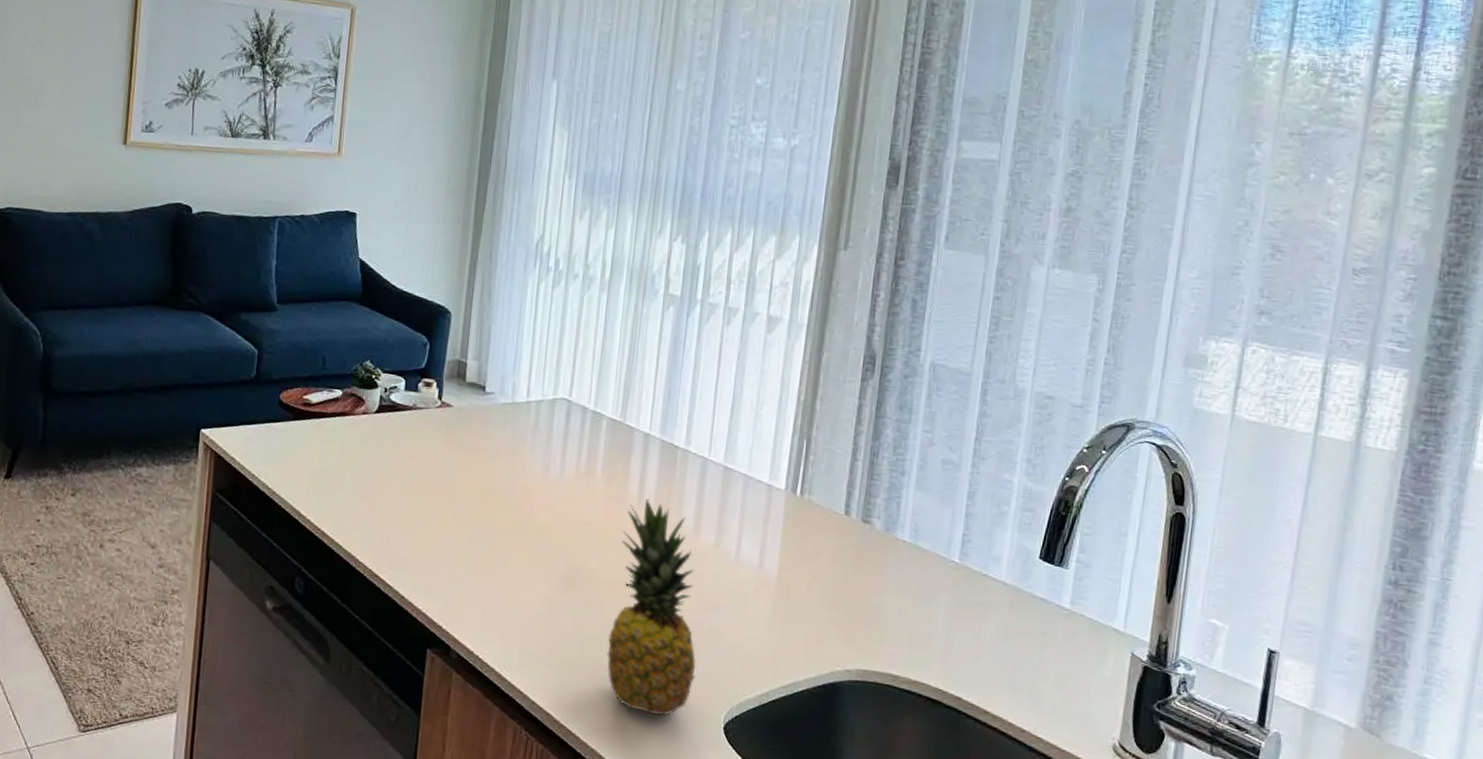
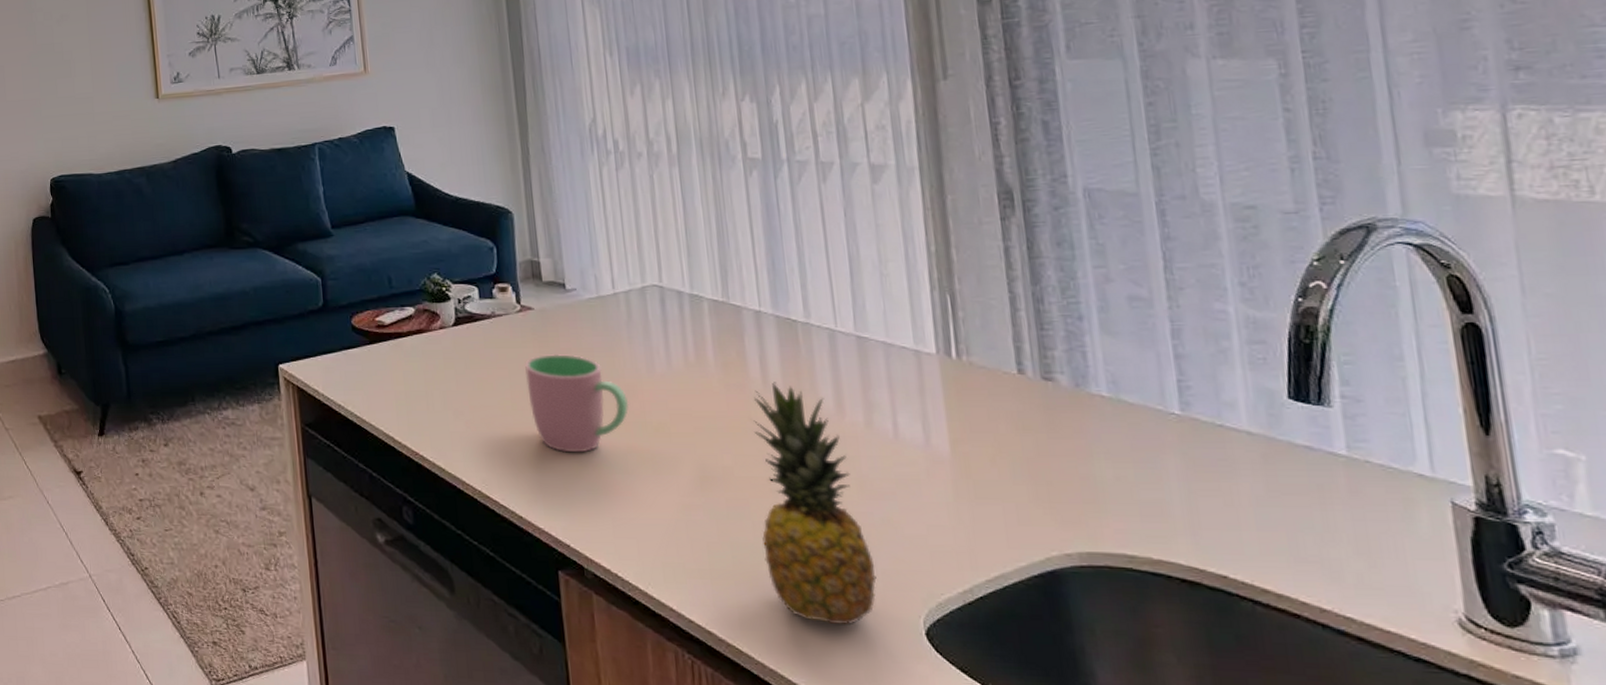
cup: none [431,450,520,544] -> present [525,353,629,453]

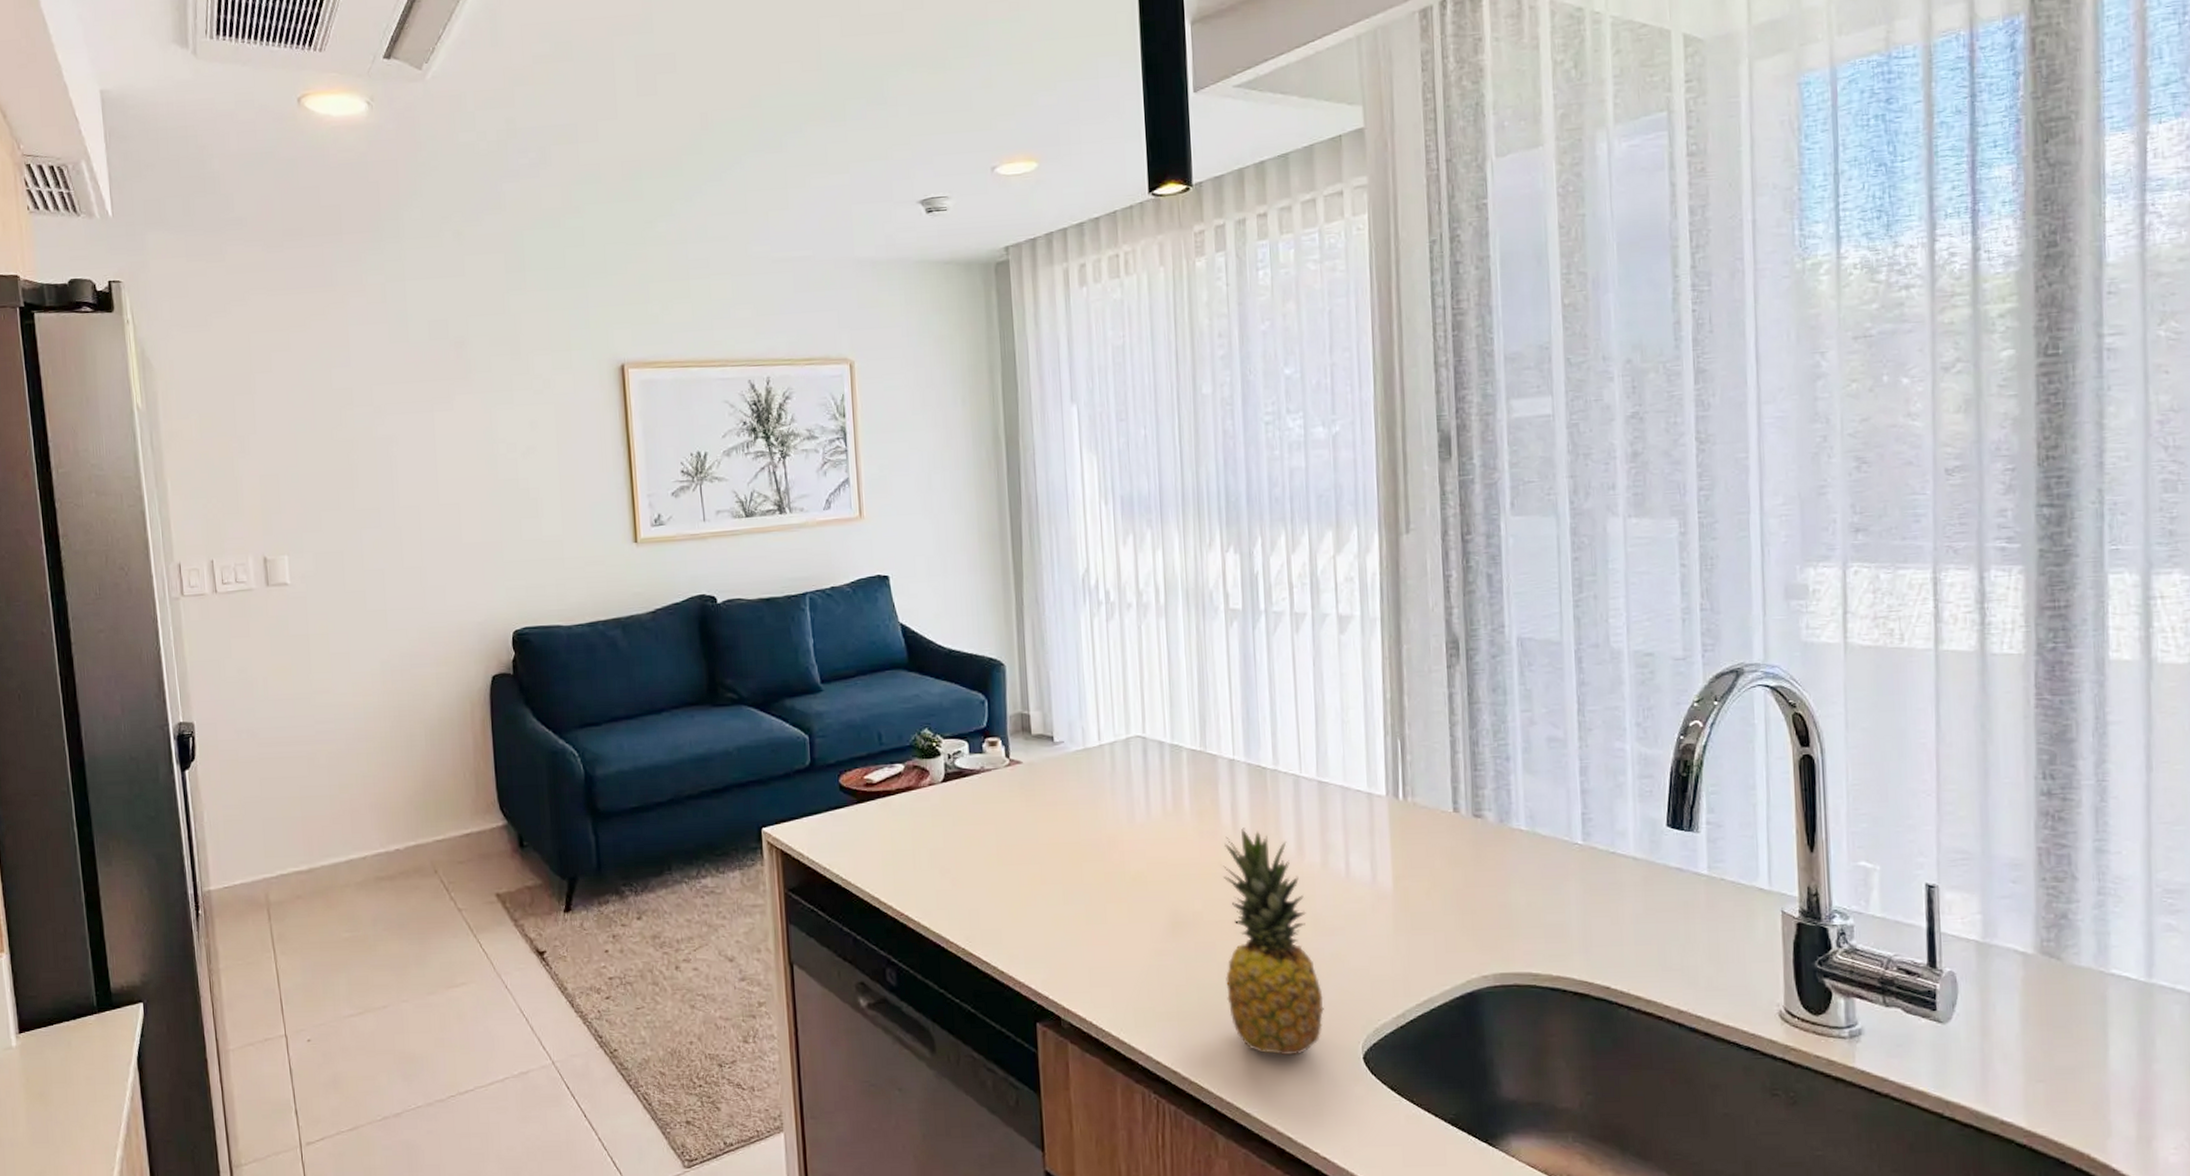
cup: present [525,353,629,453] -> none [1012,807,1110,906]

